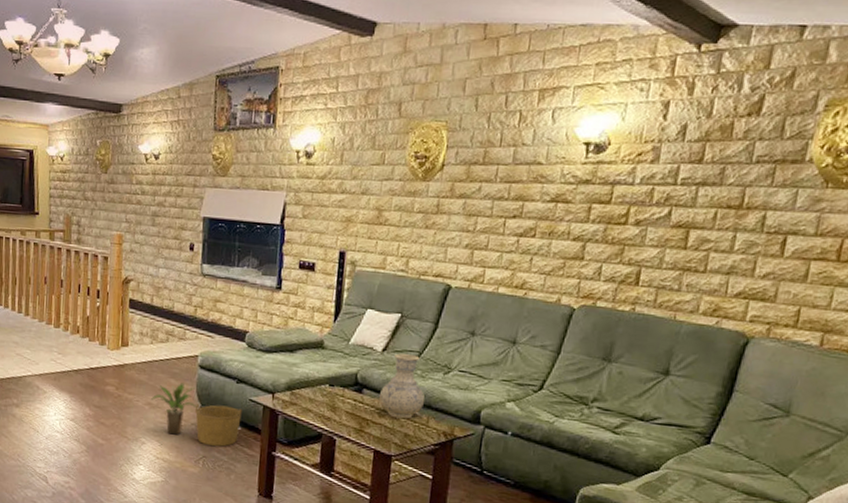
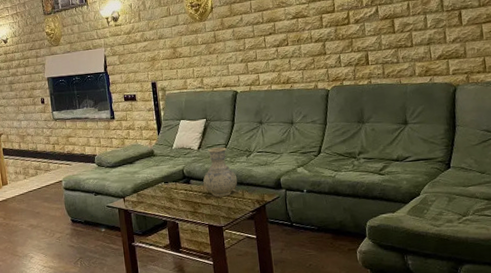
potted plant: present [150,382,196,435] -> none [31,204,67,246]
basket: present [195,404,242,447] -> none [67,214,104,249]

